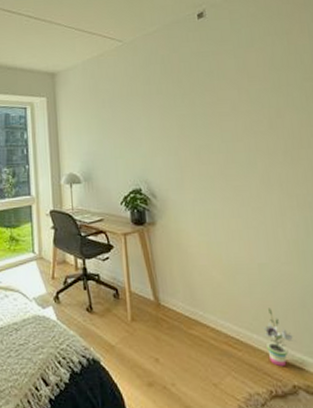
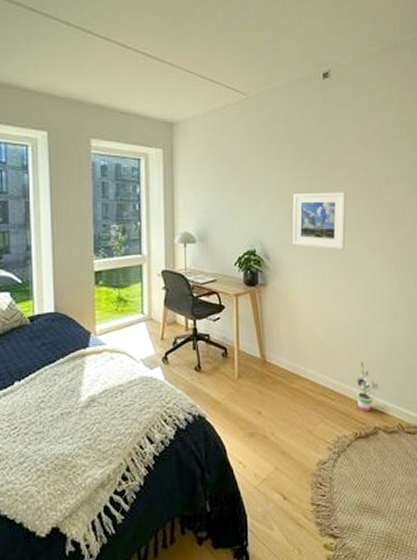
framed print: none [176,127,237,186] -> present [292,192,347,249]

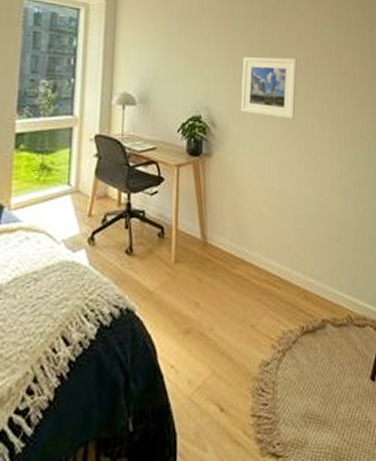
potted plant: present [355,361,381,412] -> none [303,243,329,302]

